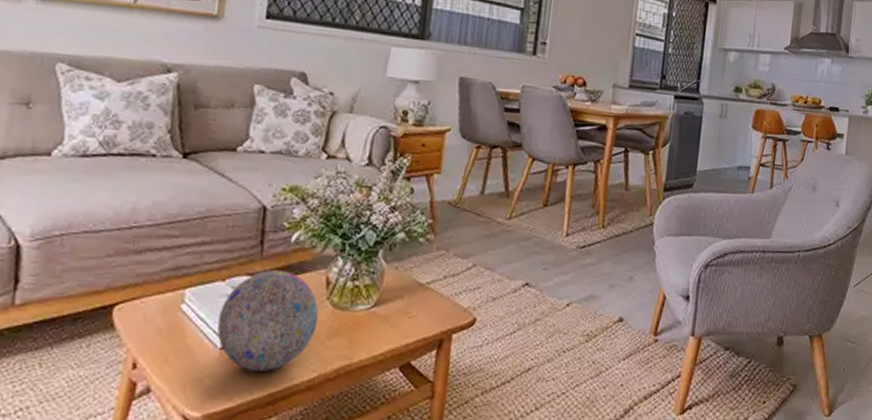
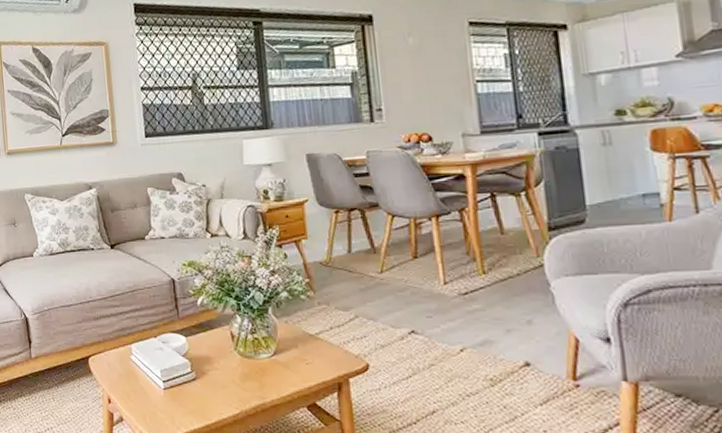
decorative ball: present [216,270,319,371] -> none [157,328,232,407]

